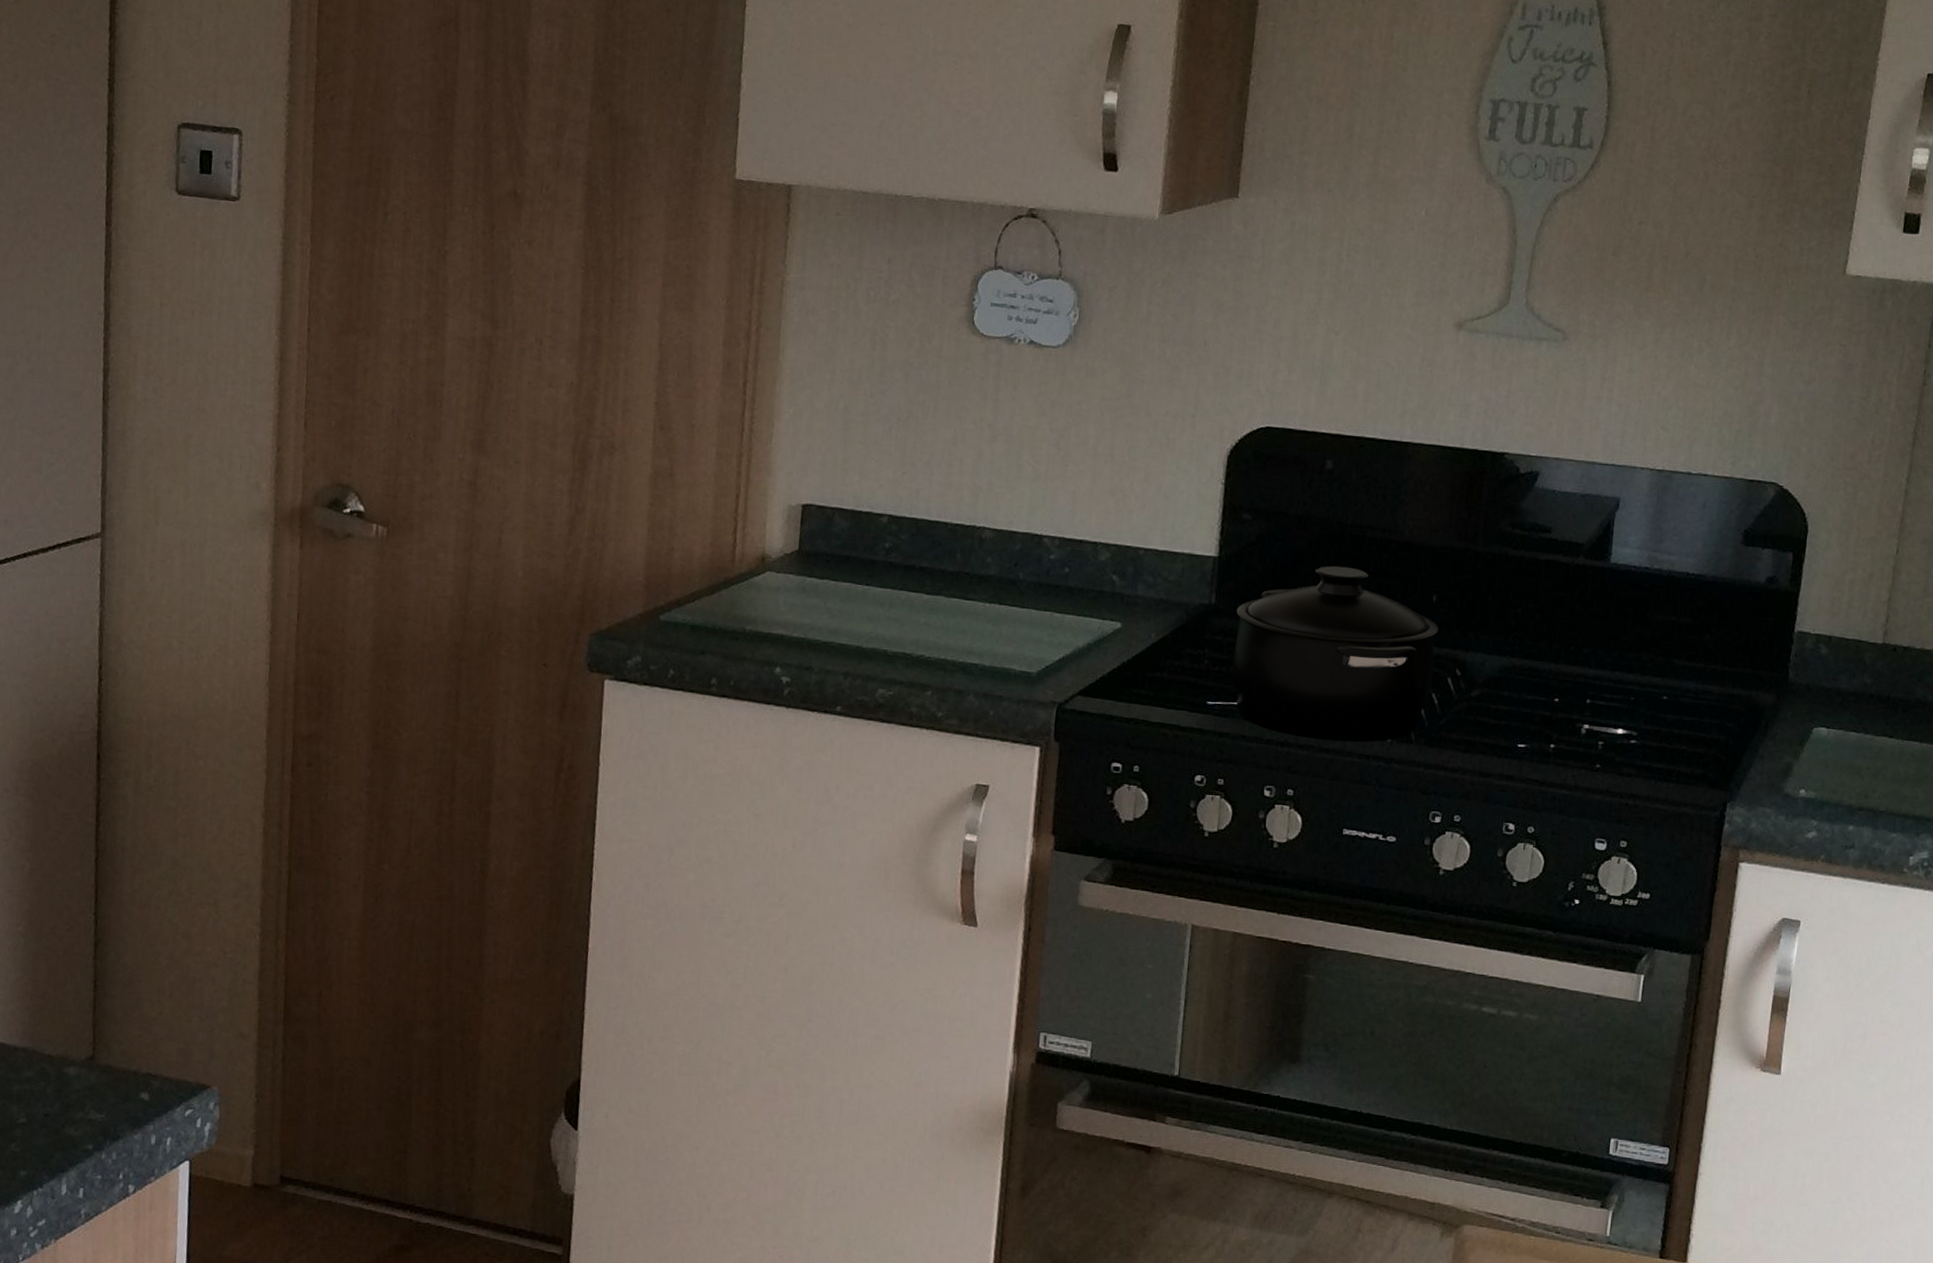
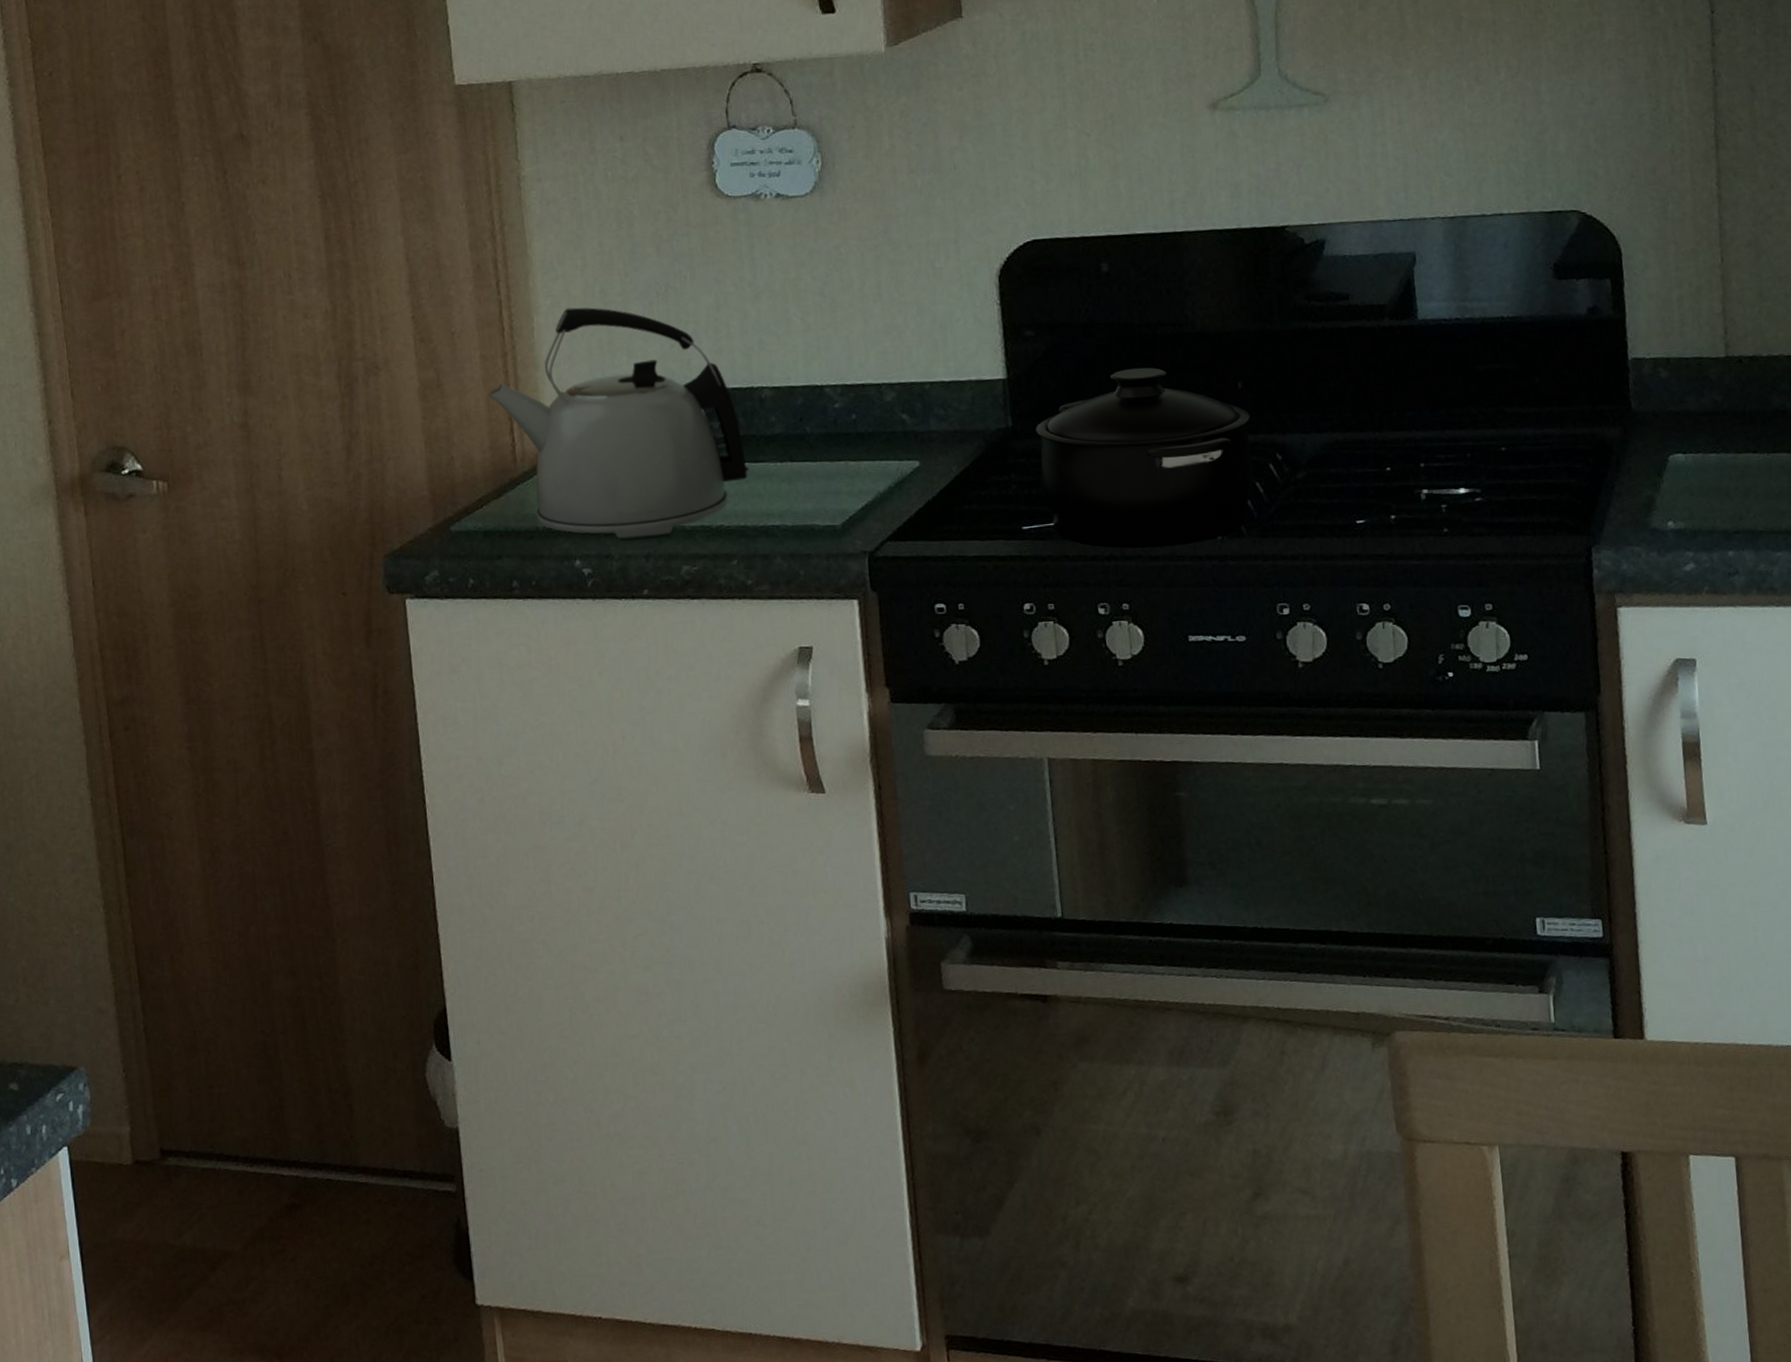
kettle: none [716,419,959,658] -> present [486,307,750,541]

